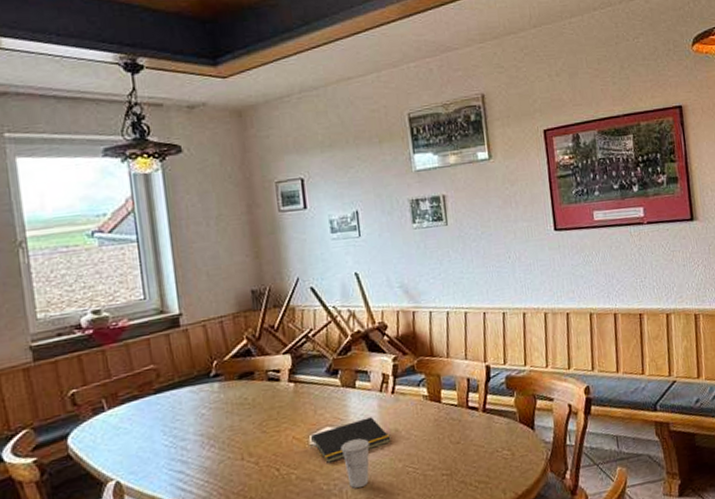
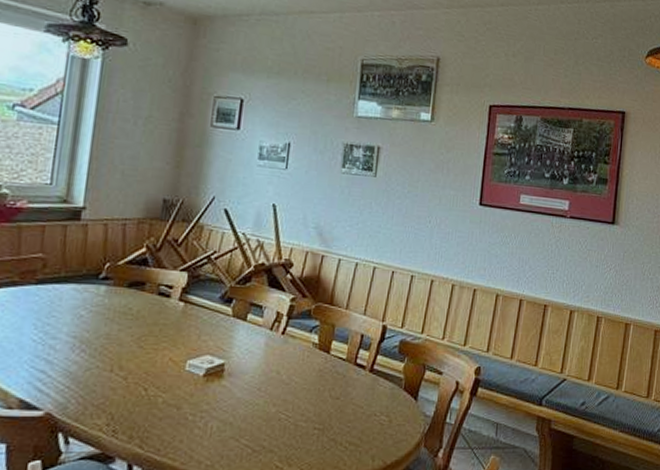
notepad: present [310,417,391,463] -> none [186,354,270,393]
cup: present [340,438,371,489] -> none [216,374,248,426]

